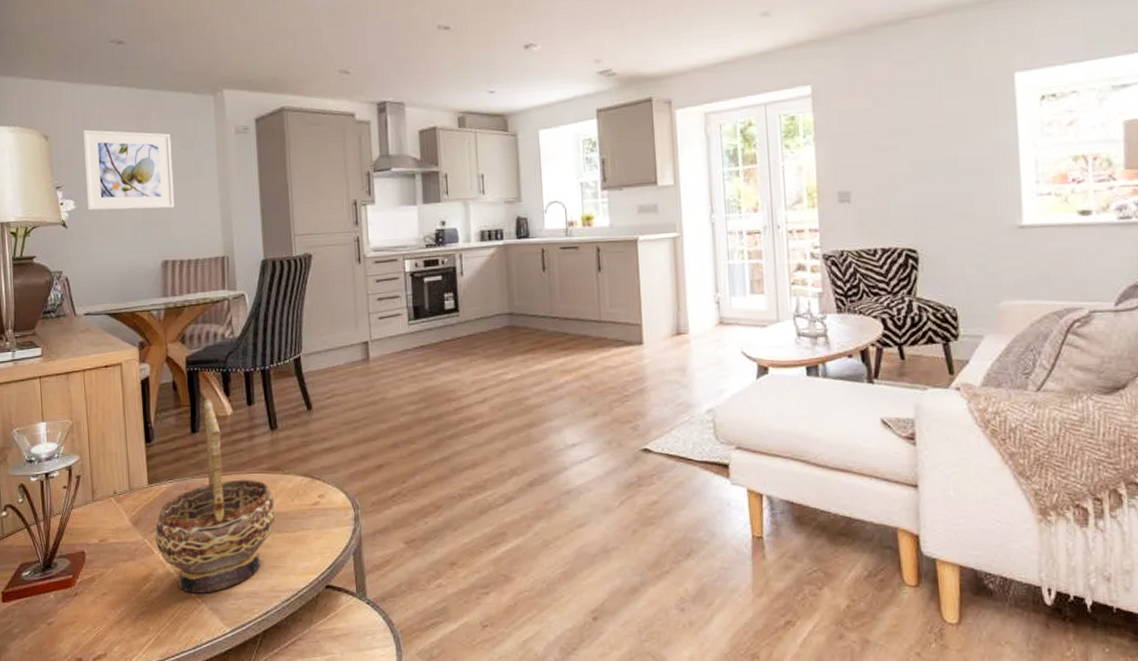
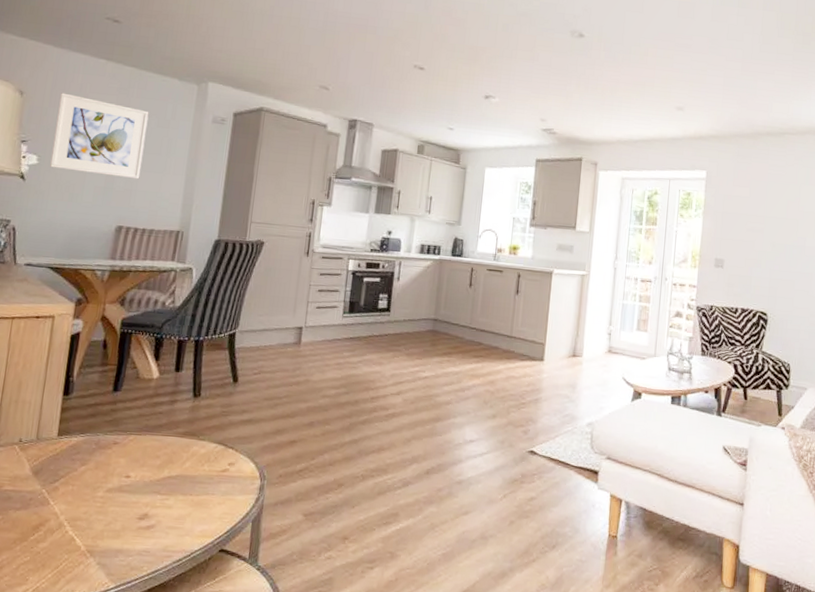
decorative bowl: present [155,398,276,593] -> none [53,360,184,548]

